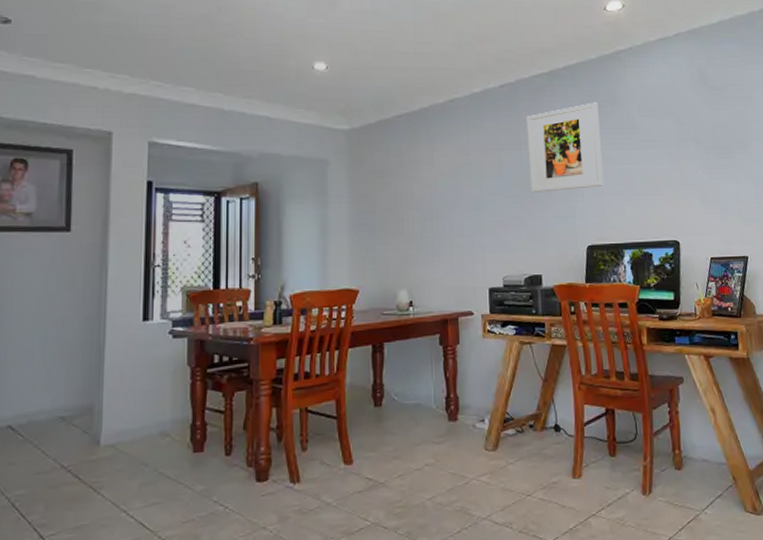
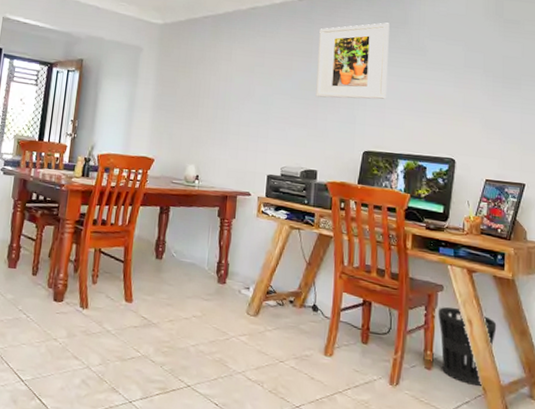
wastebasket: none [681,398,739,477] -> present [437,307,497,387]

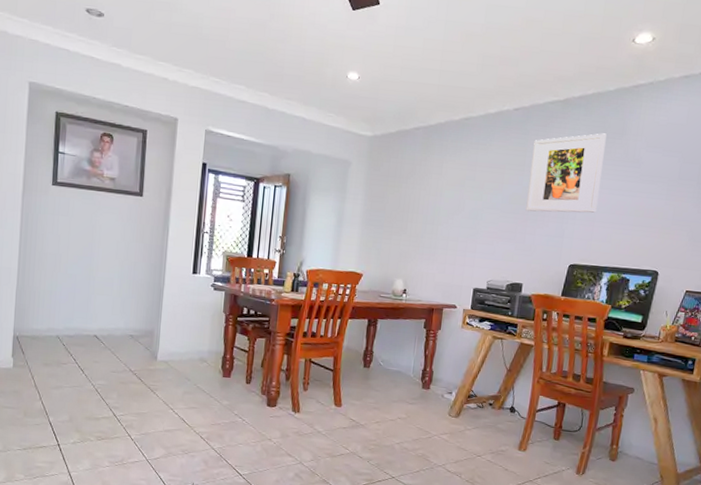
wastebasket: present [437,307,497,387] -> none [625,407,680,475]

